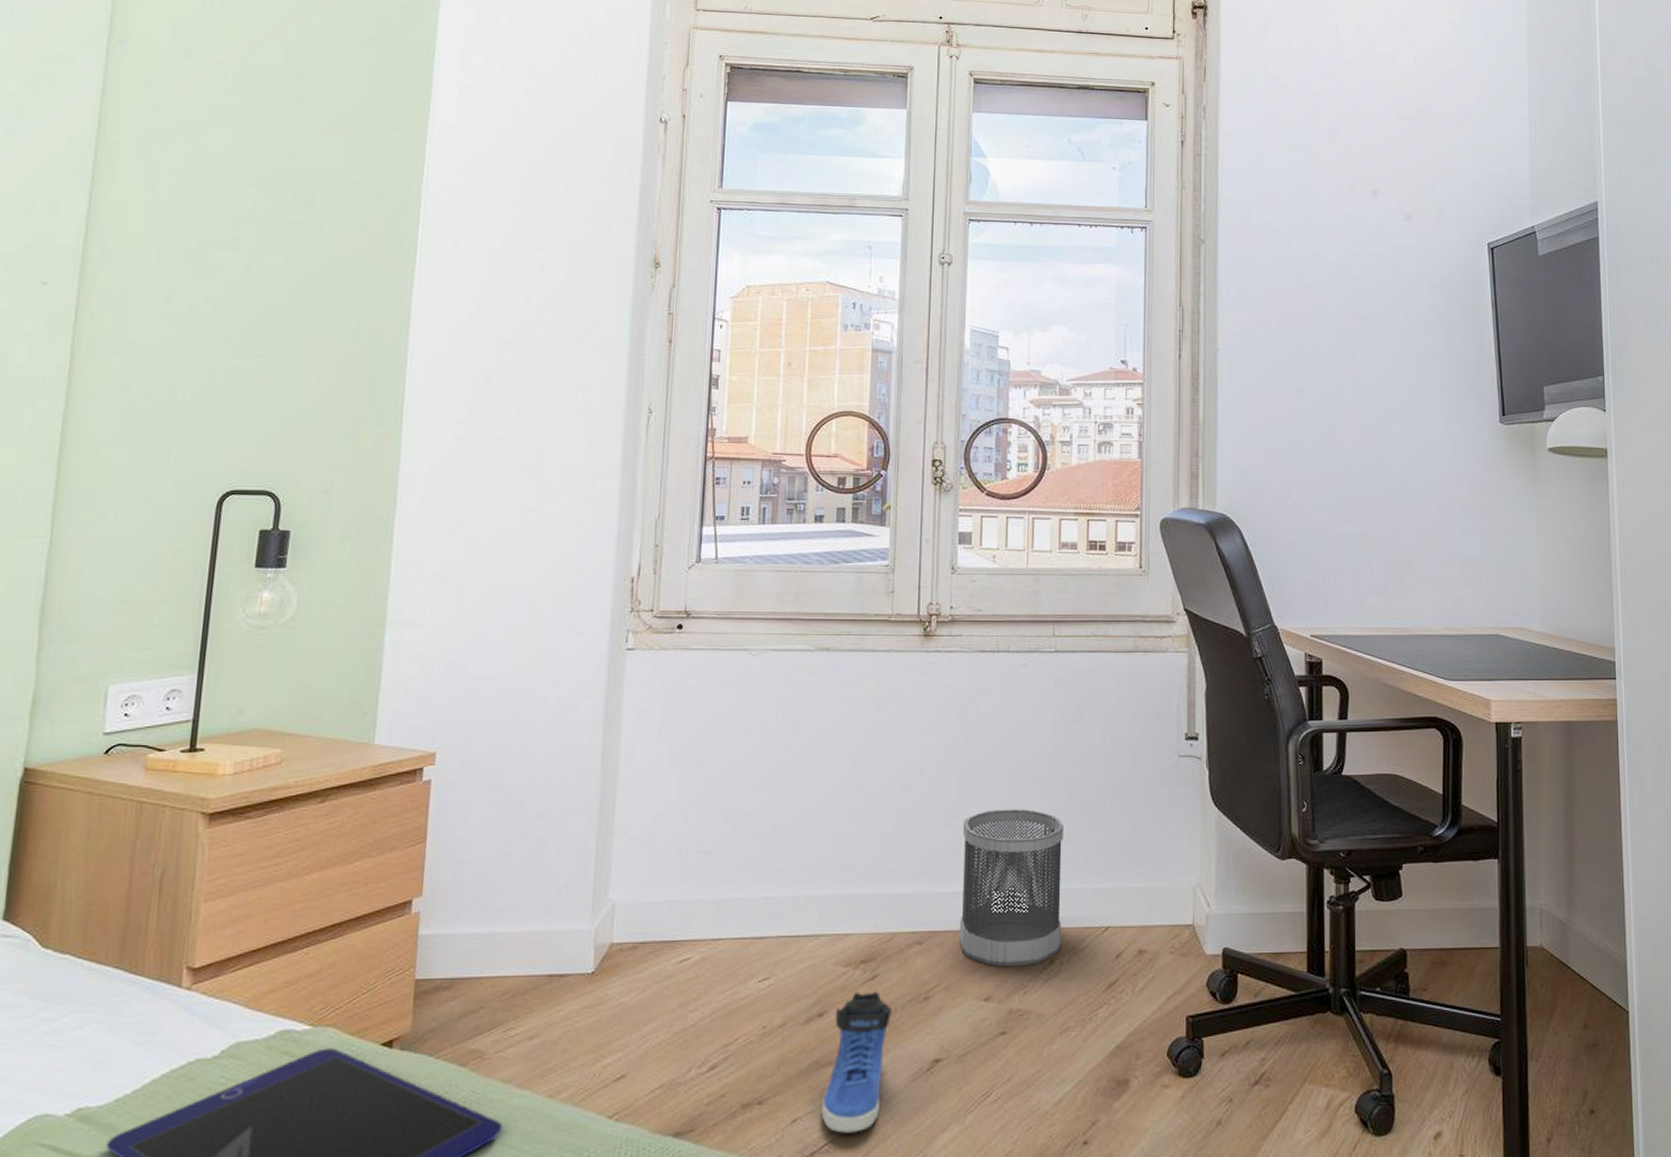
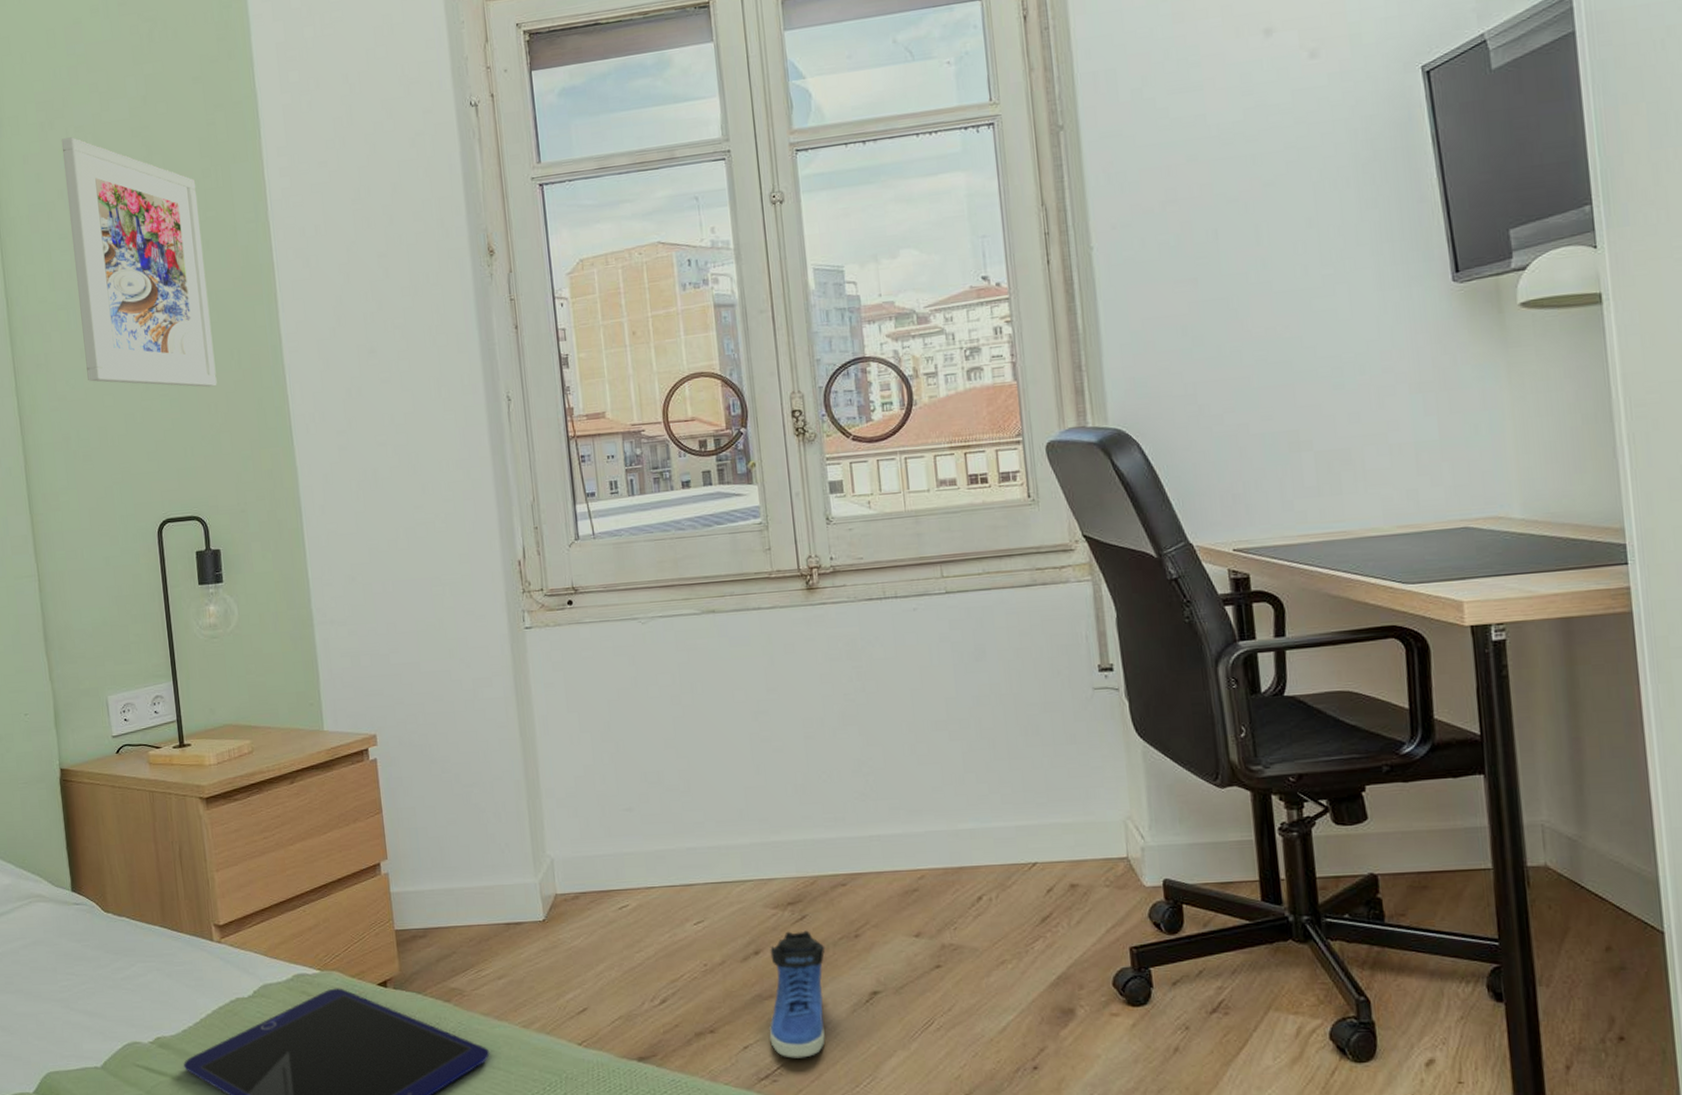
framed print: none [168,71,346,355] -> present [61,137,217,388]
wastebasket: present [959,809,1064,967] -> none [872,752,988,905]

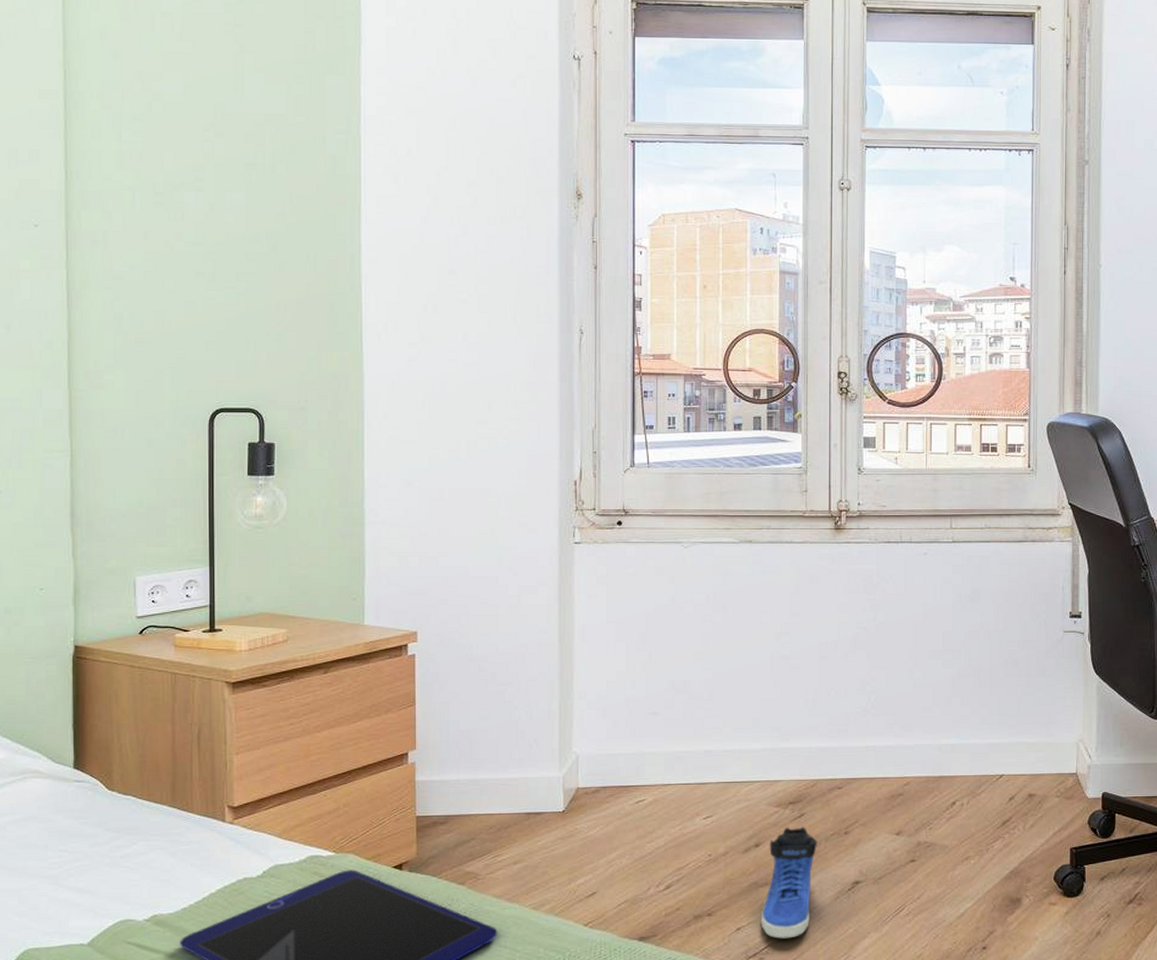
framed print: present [61,137,217,388] -> none [145,21,289,286]

